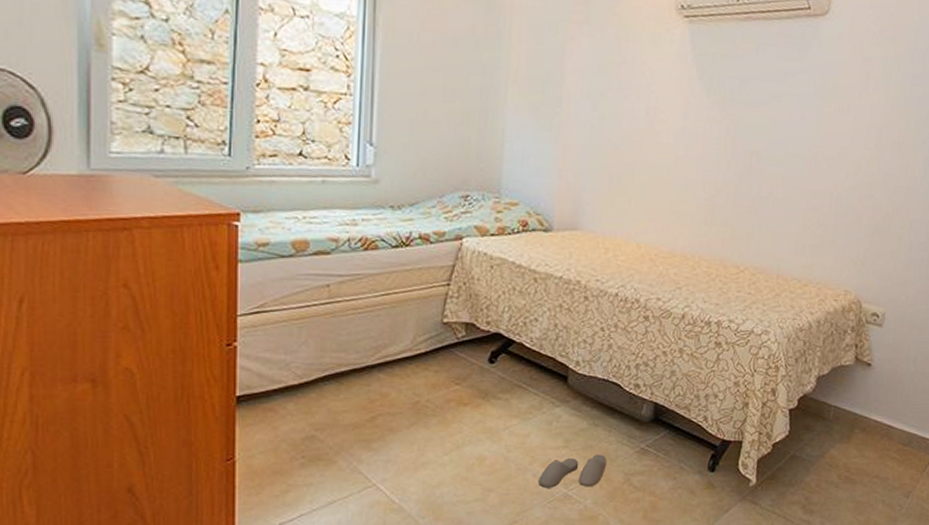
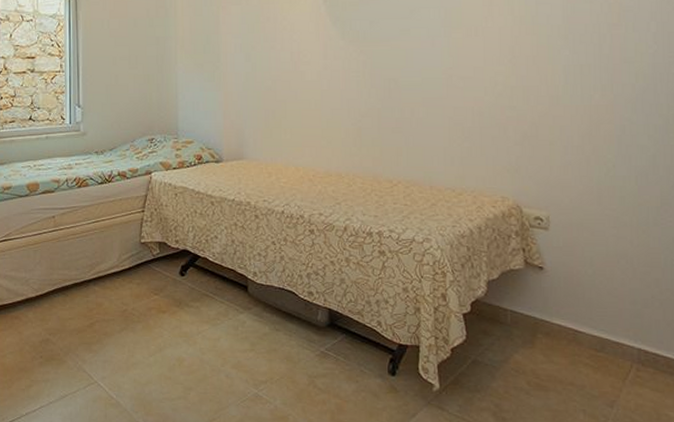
slippers: present [538,454,607,488] -> none [231,357,290,388]

